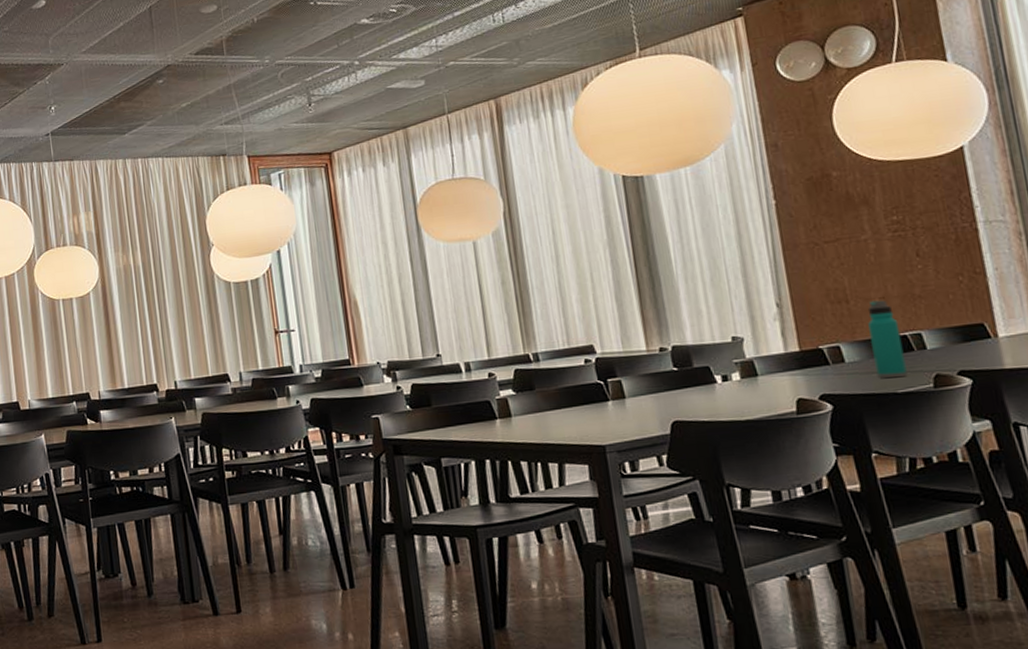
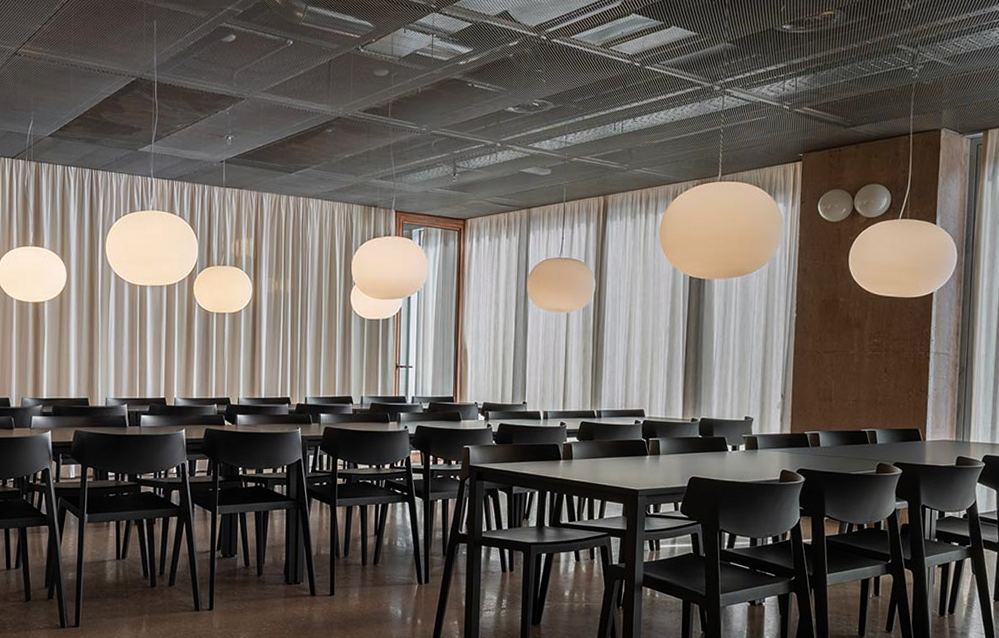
water bottle: present [867,300,908,379] -> none [840,402,862,463]

